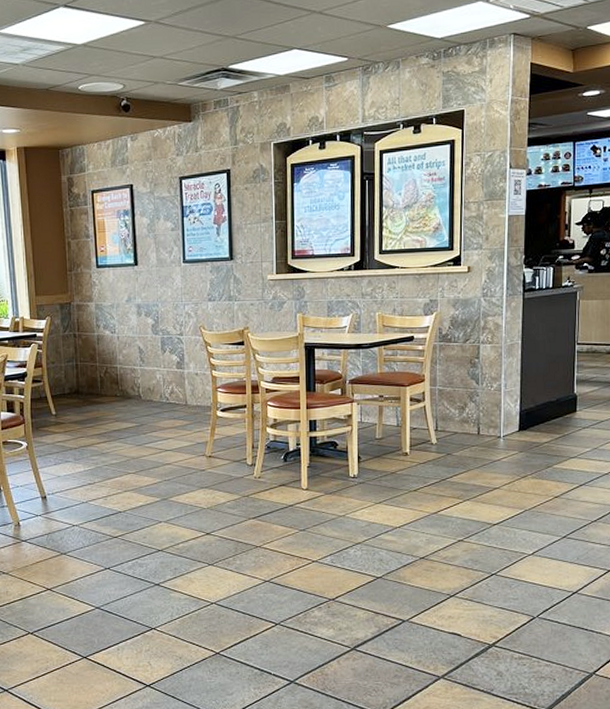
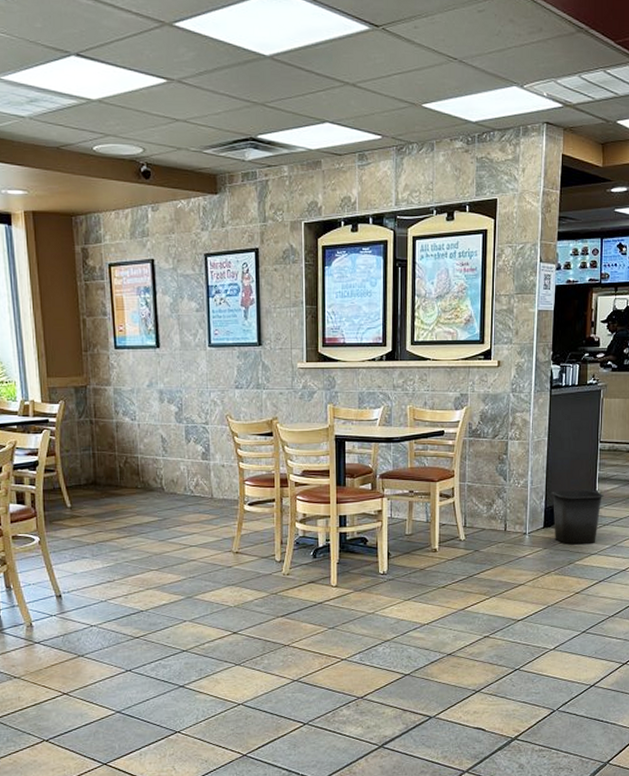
waste bin: none [527,392,582,448] -> present [551,490,604,545]

